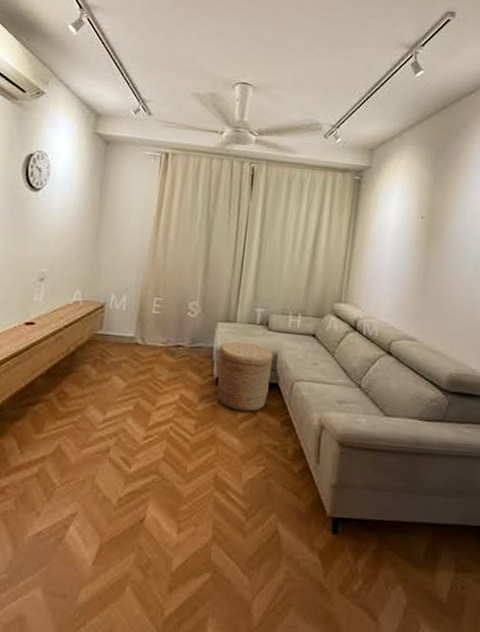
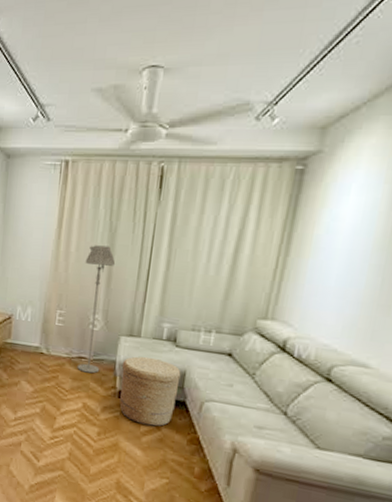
floor lamp: none [174,233,213,362] -> present [77,245,116,374]

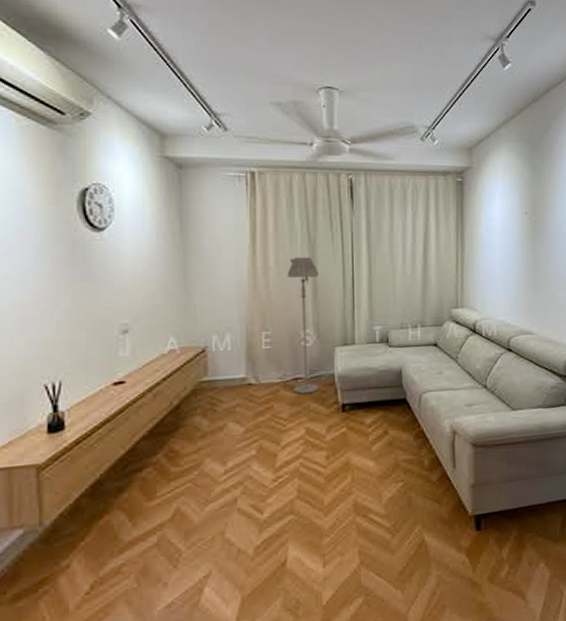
basket: present [119,356,181,427] -> none [341,363,398,433]

